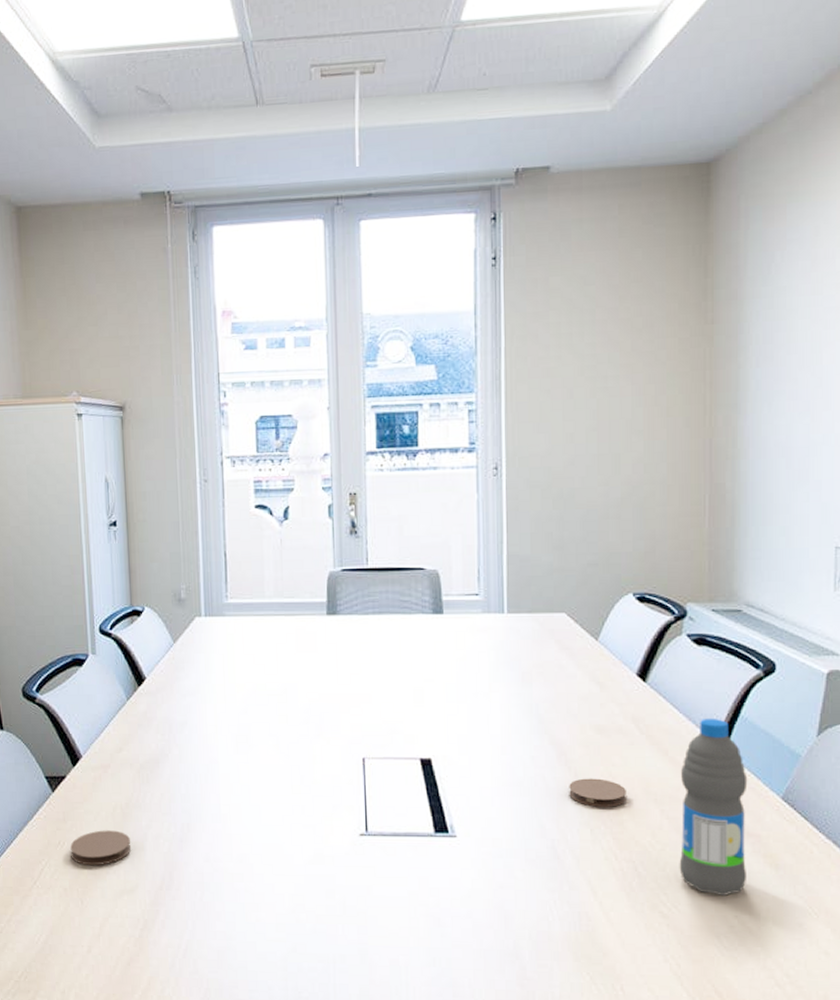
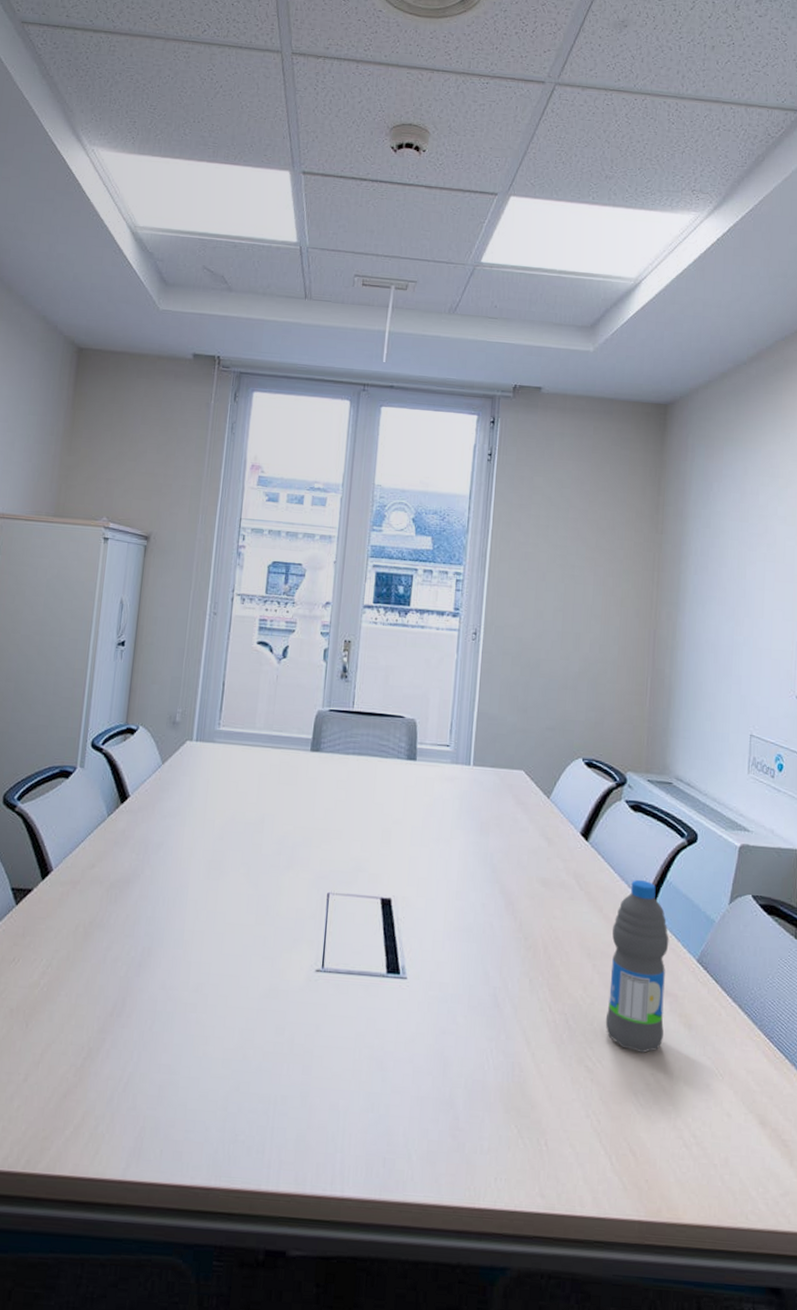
coaster: present [70,830,131,866] -> none [23,948,88,987]
coaster: present [569,778,626,807] -> none [513,928,564,959]

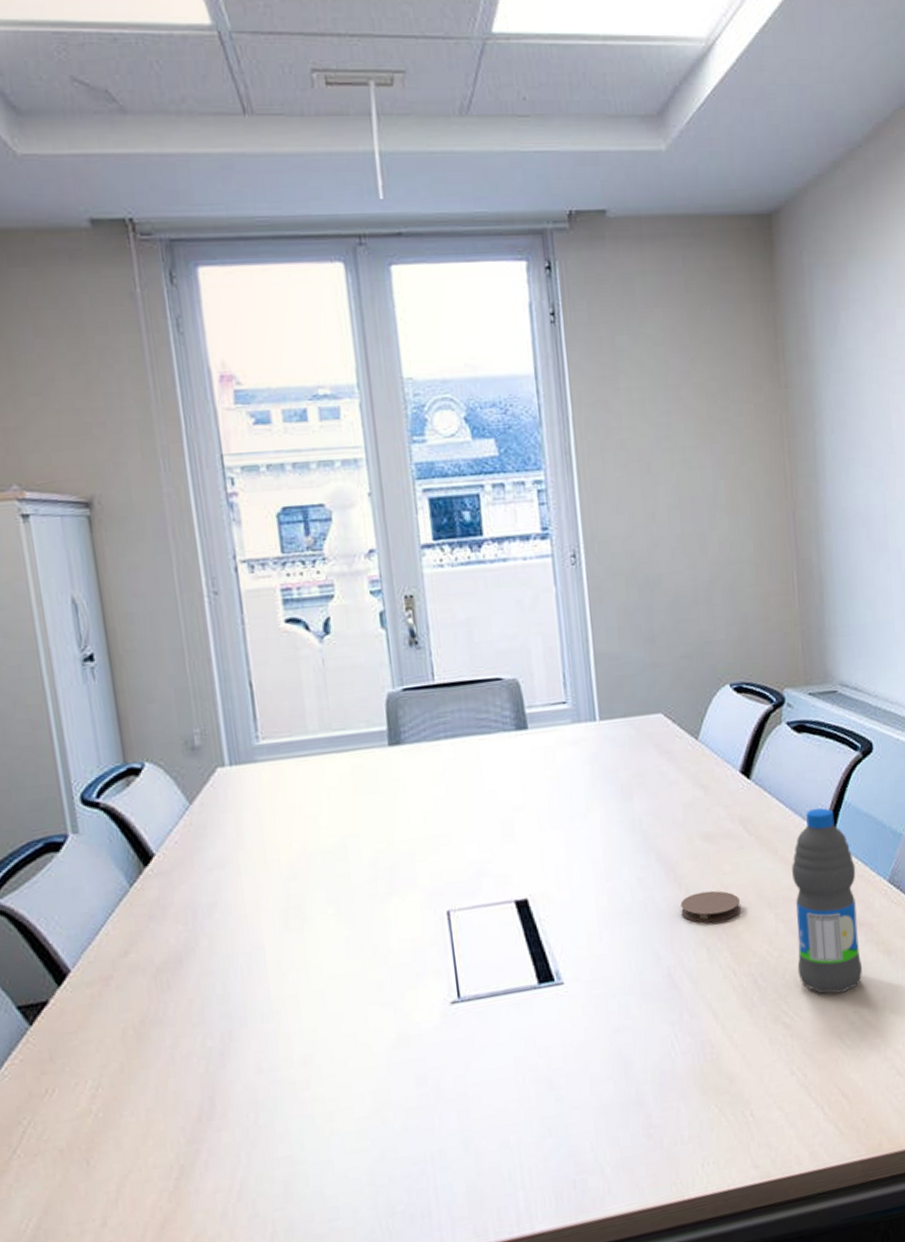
coaster: none [513,928,564,959] -> present [680,890,740,923]

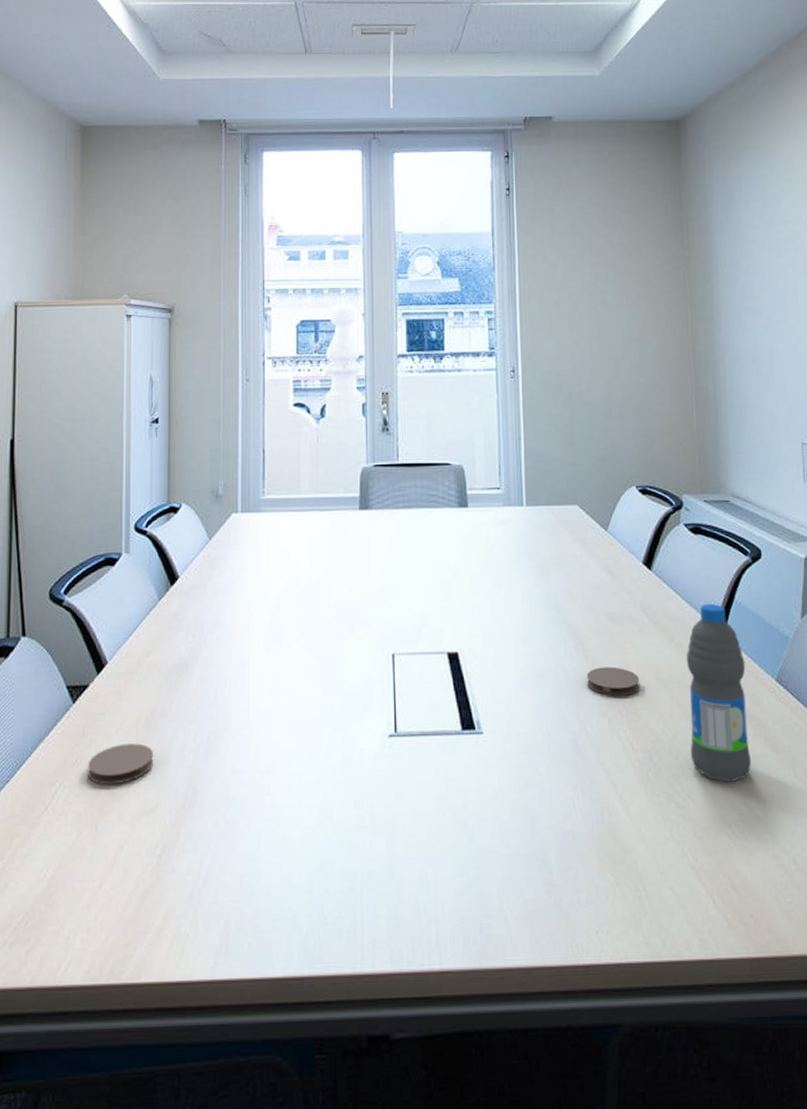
coaster: none [63,1058,152,1114] -> present [88,743,153,785]

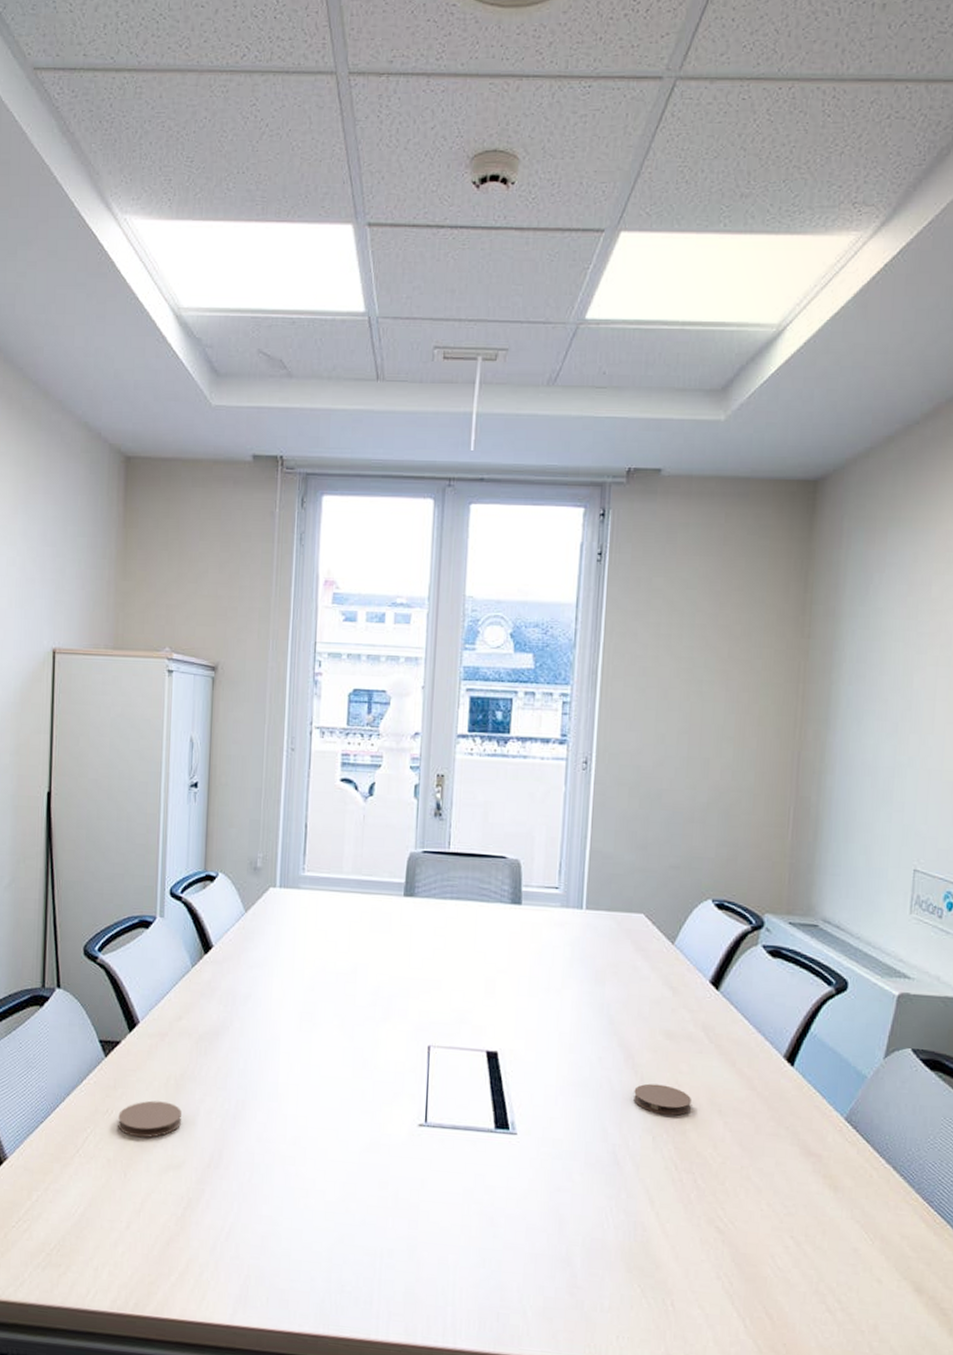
water bottle: present [687,603,751,782] -> none [738,1031,813,1215]

